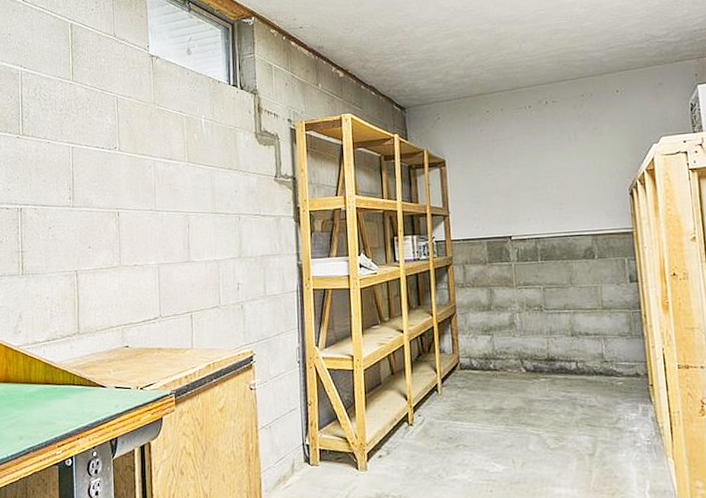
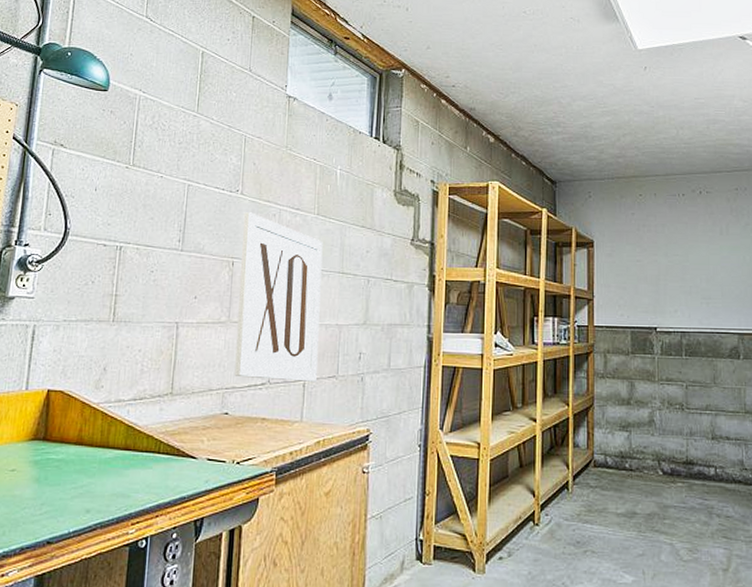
wall art: none [123,166,202,314] -> present [234,212,323,382]

